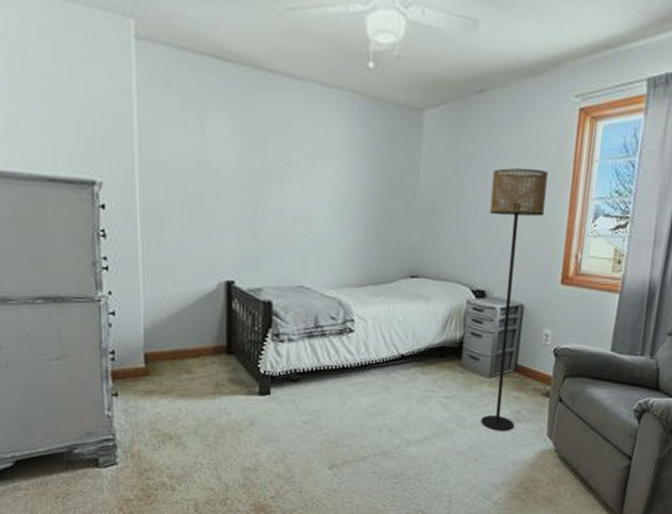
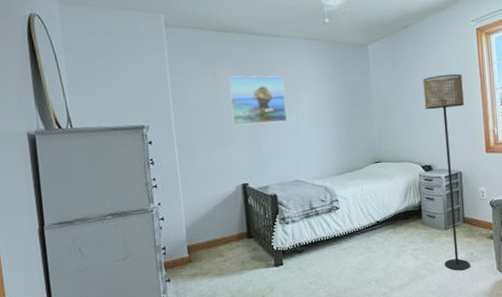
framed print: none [221,127,299,204] -> present [228,76,287,126]

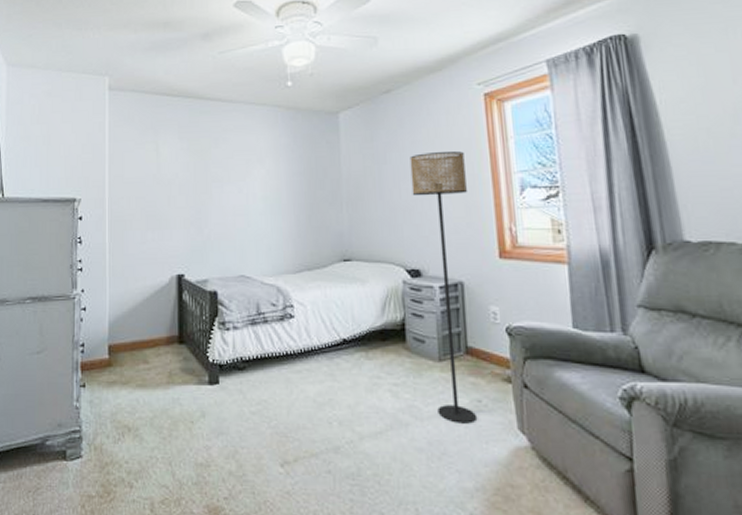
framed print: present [228,76,287,126] -> none [171,146,235,204]

